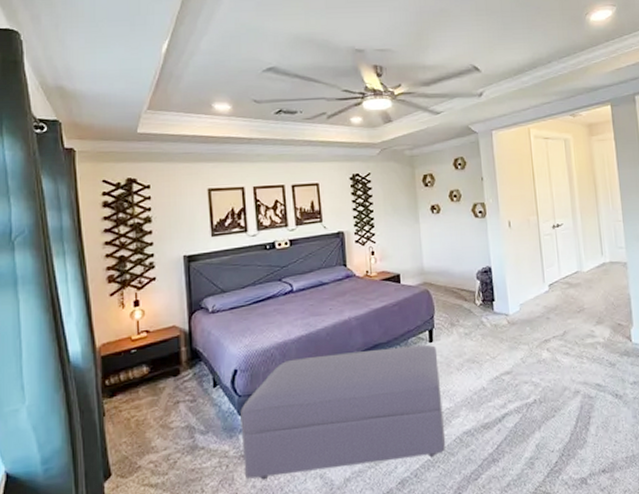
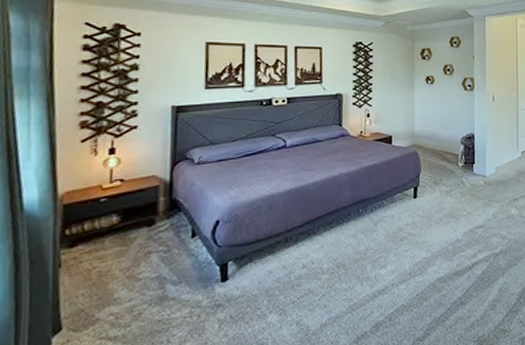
ottoman: present [240,344,446,480] -> none [216,200,421,329]

